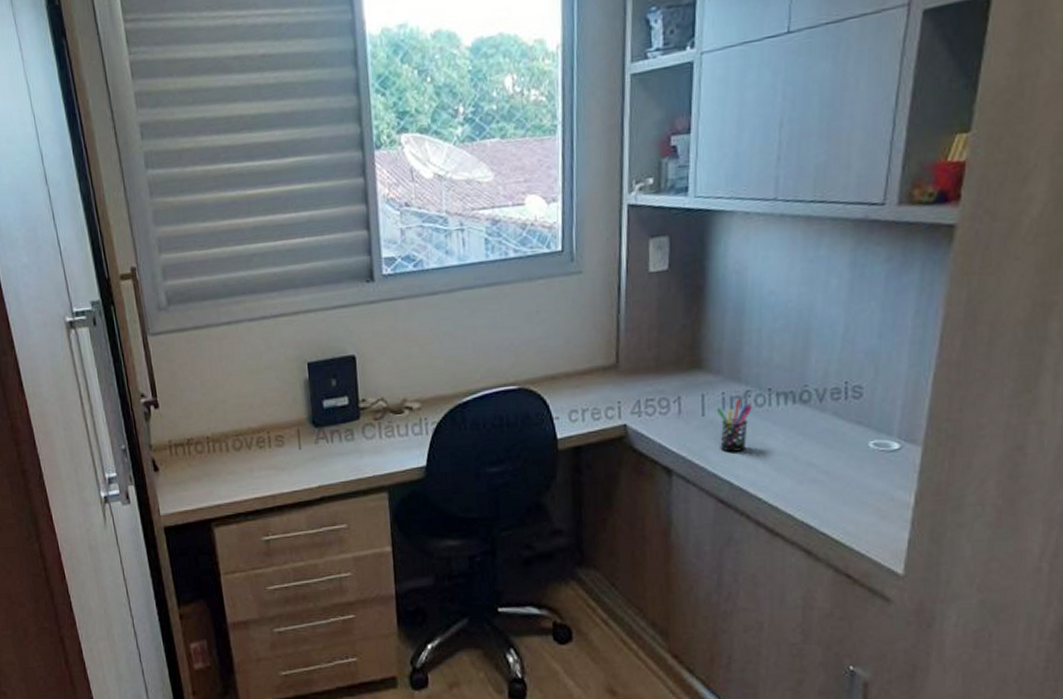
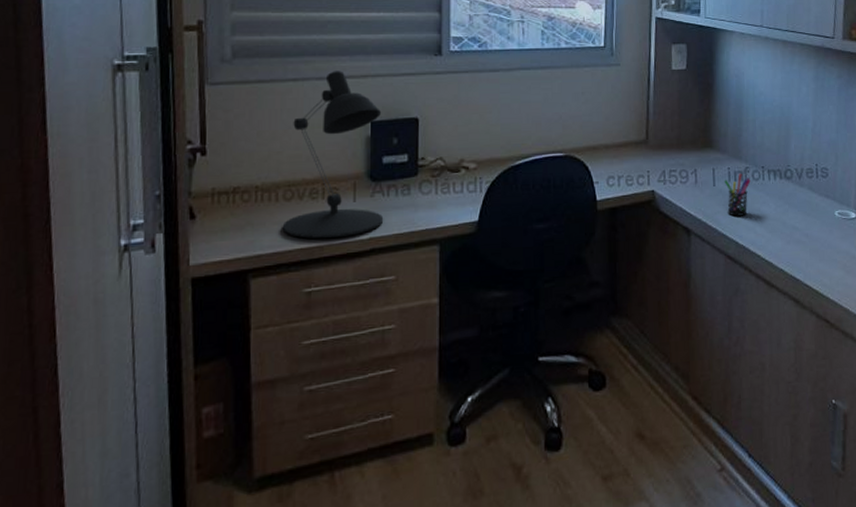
desk lamp: none [232,309,331,488] -> present [282,71,384,239]

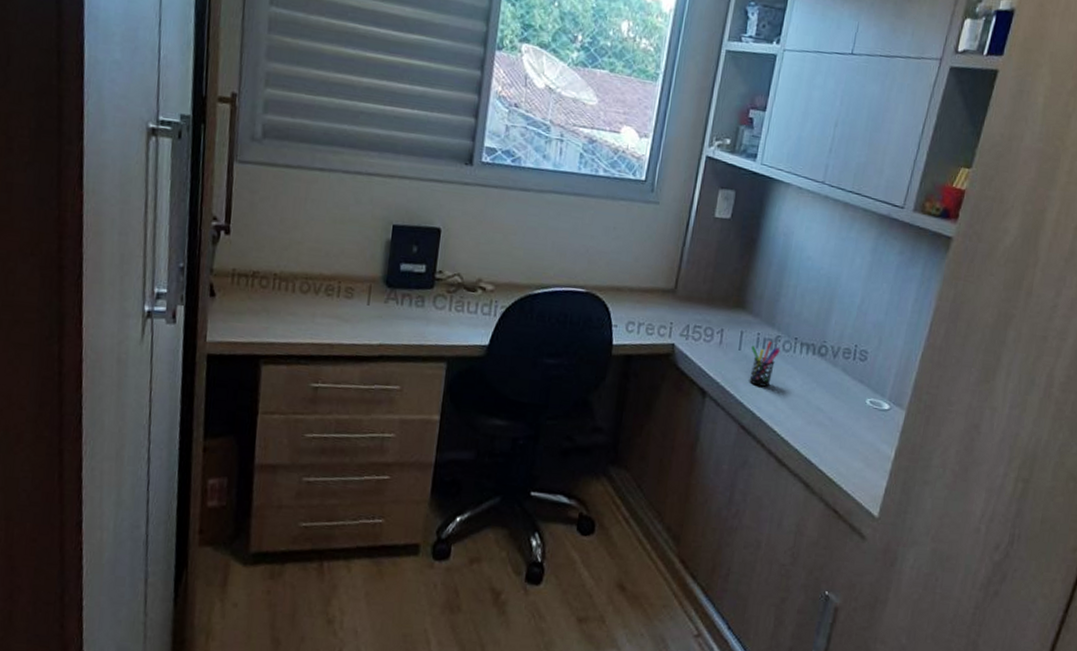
desk lamp: present [282,71,384,239] -> none [296,166,405,339]

